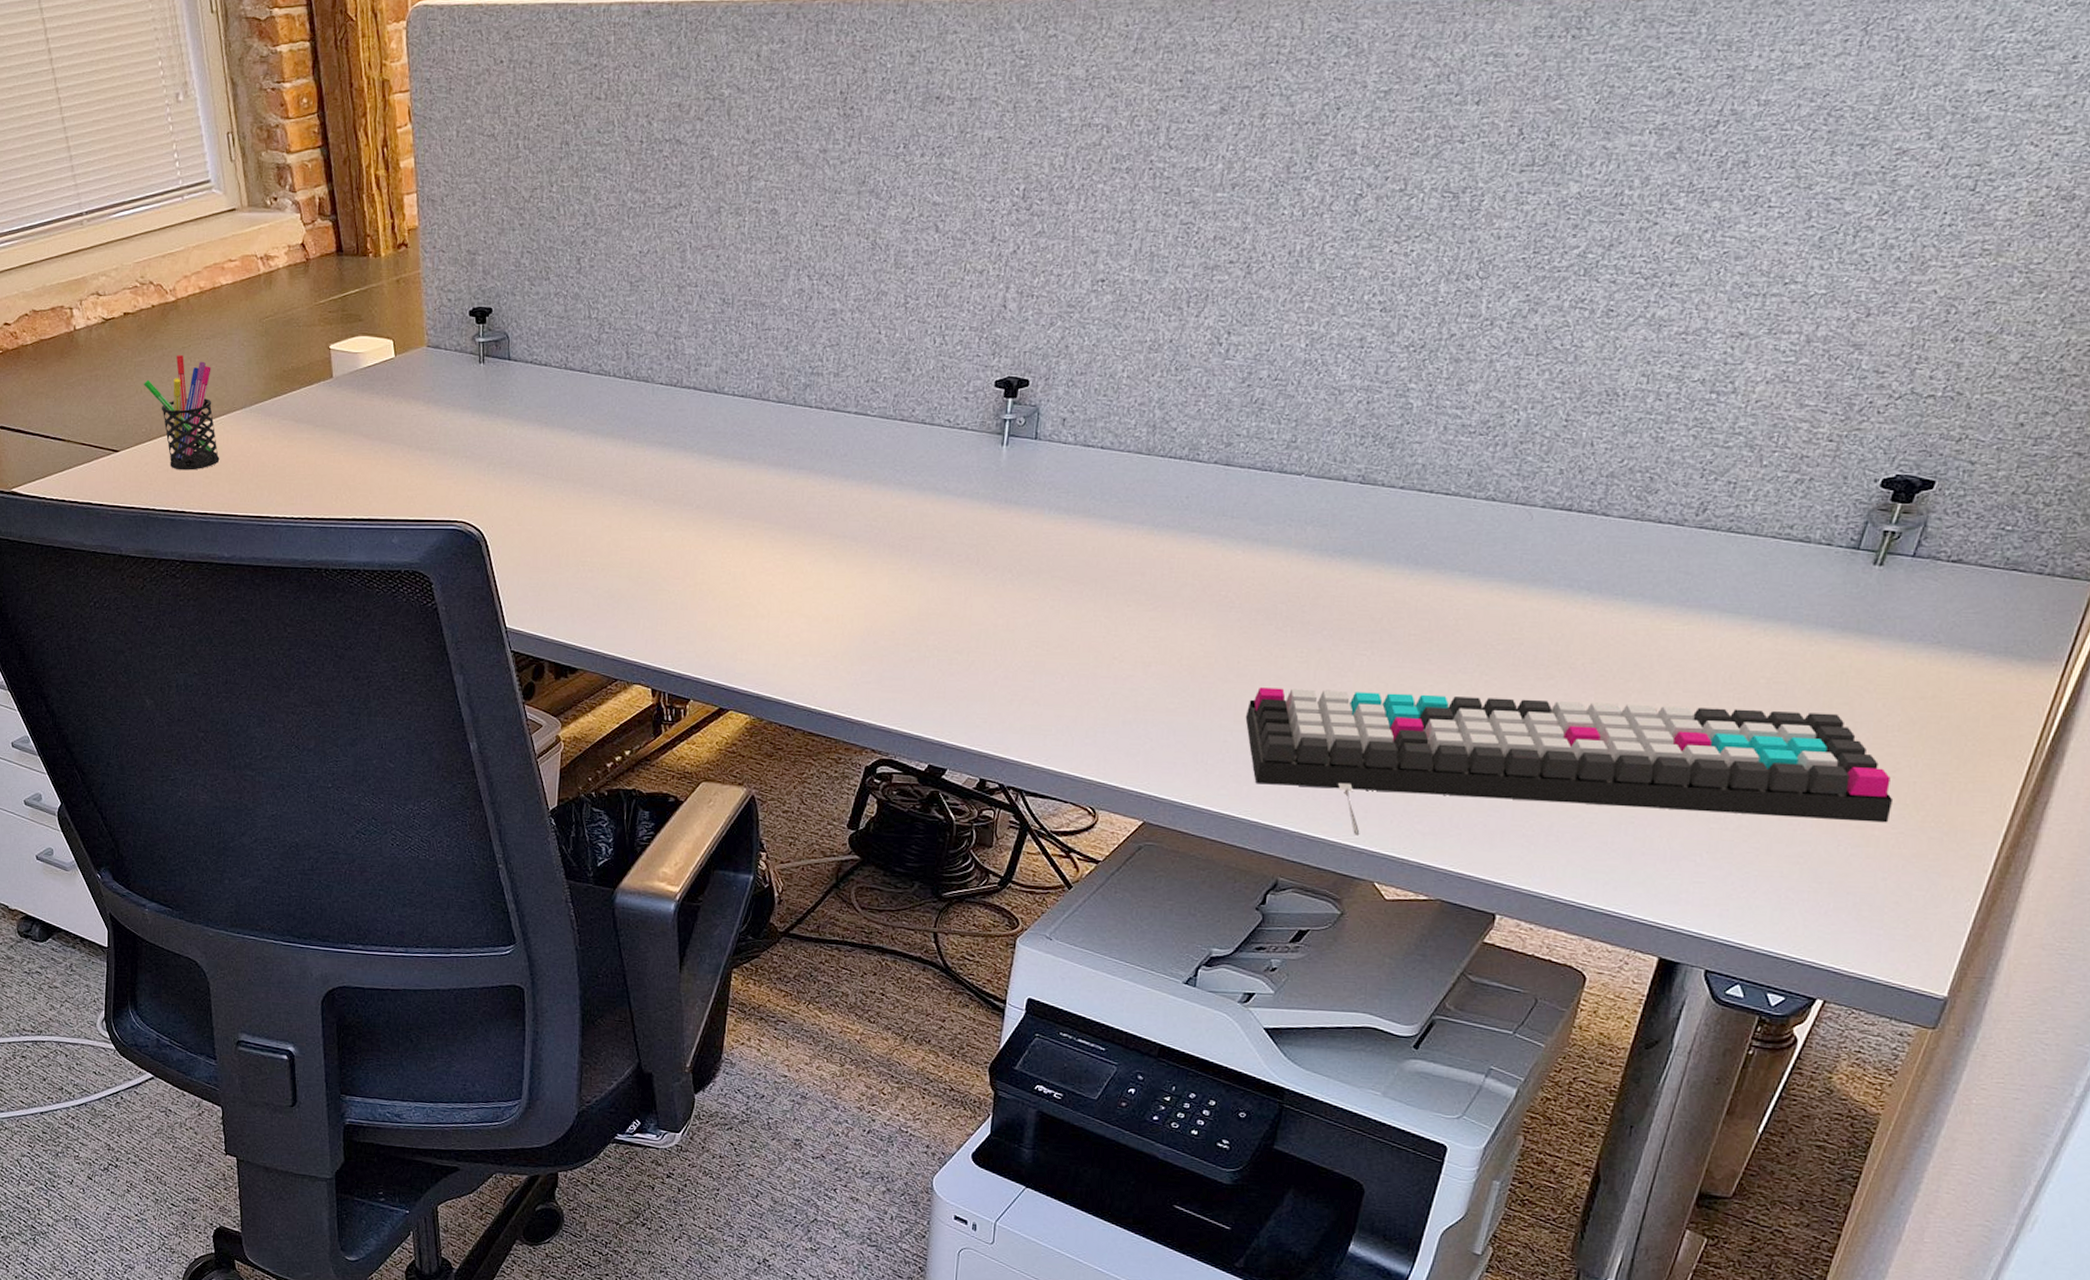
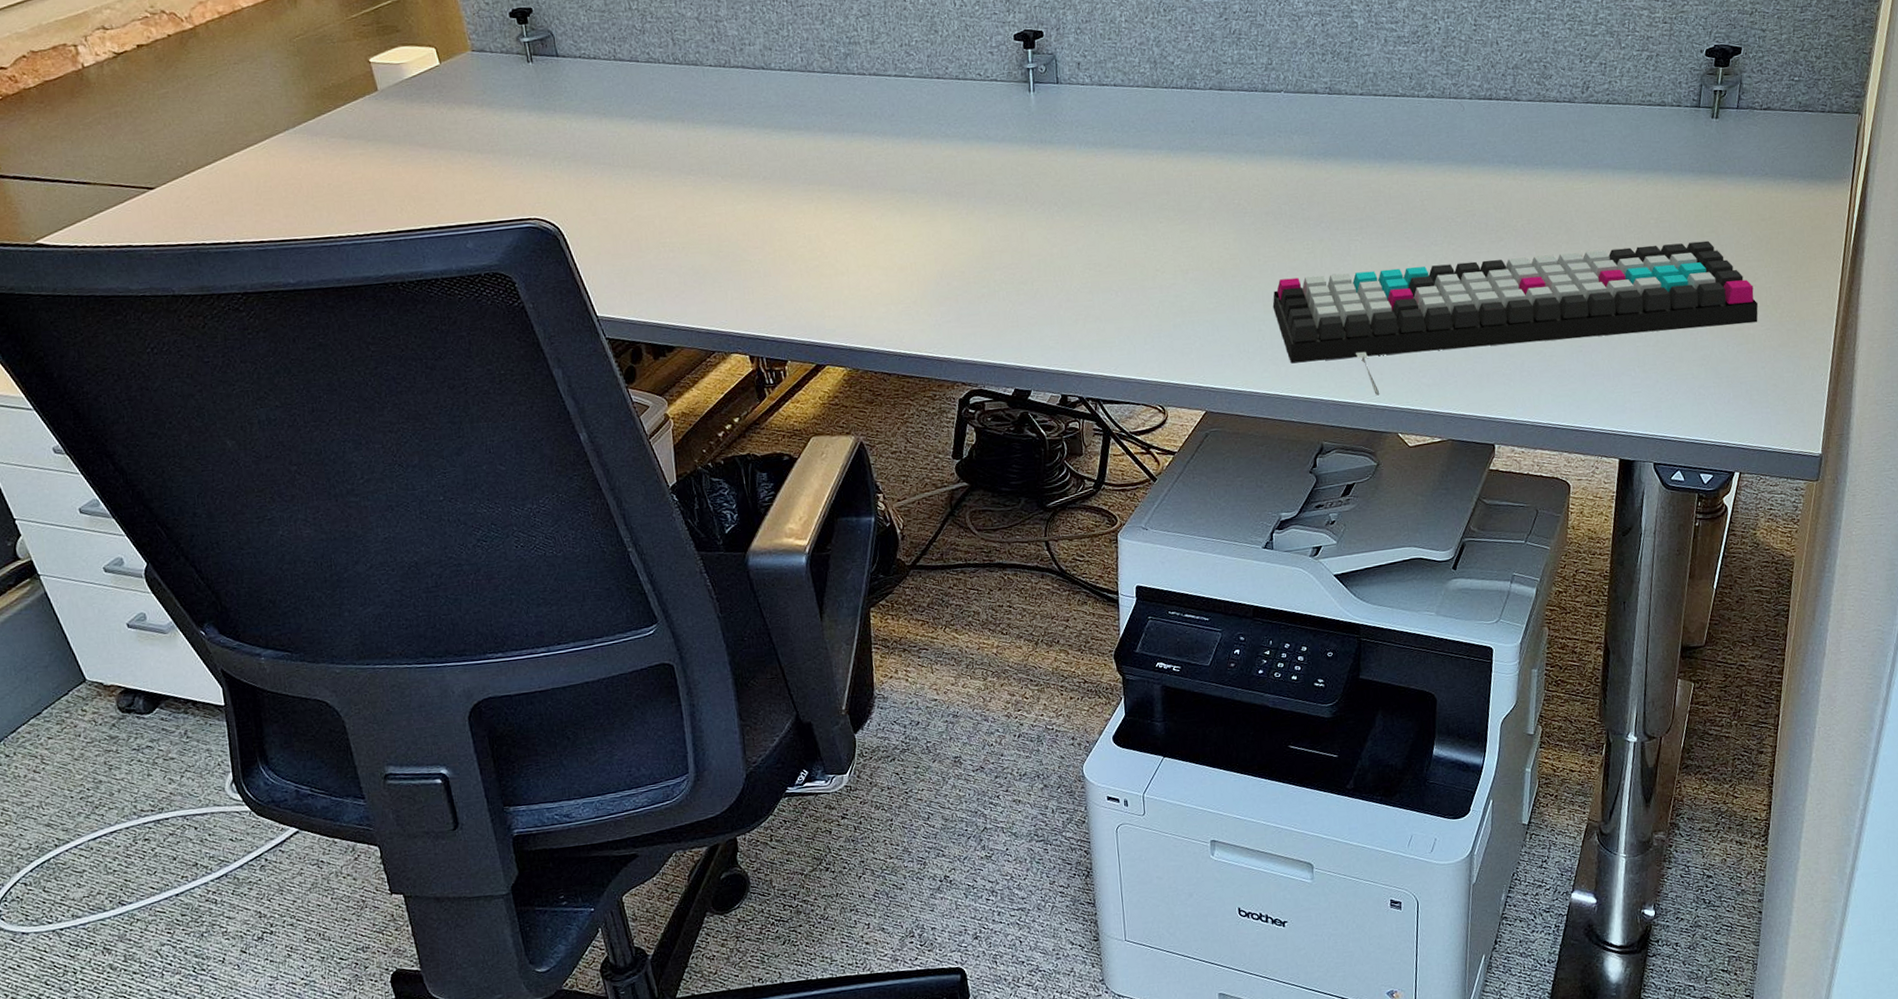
pen holder: present [144,355,220,470] -> none [171,83,269,201]

